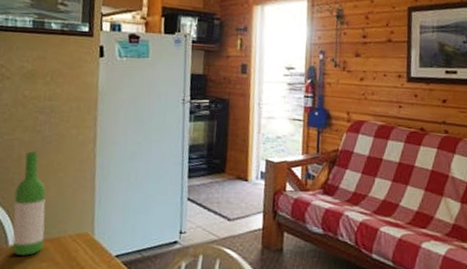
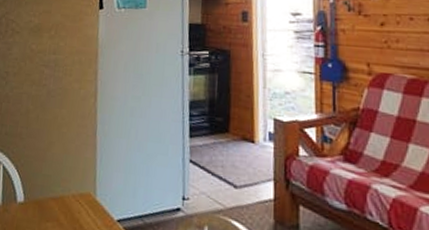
wine bottle: present [12,151,46,257] -> none [20,105,51,215]

